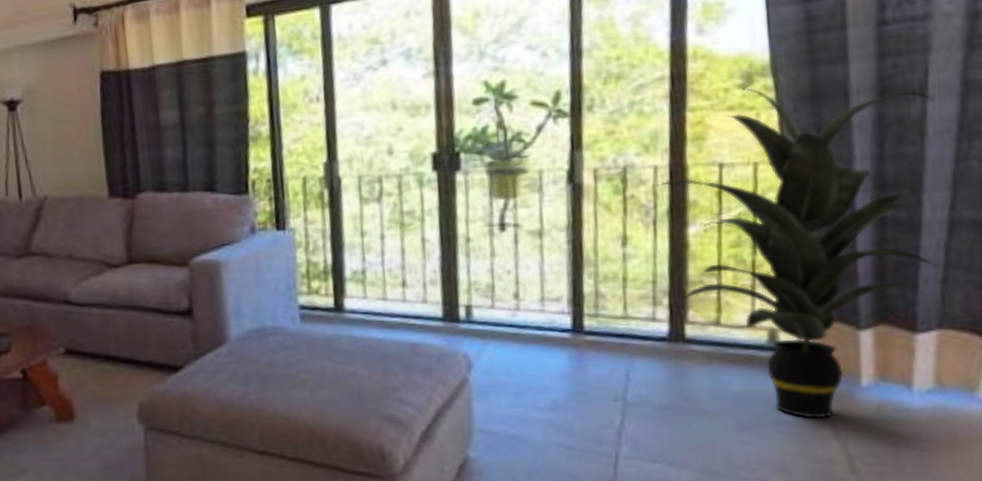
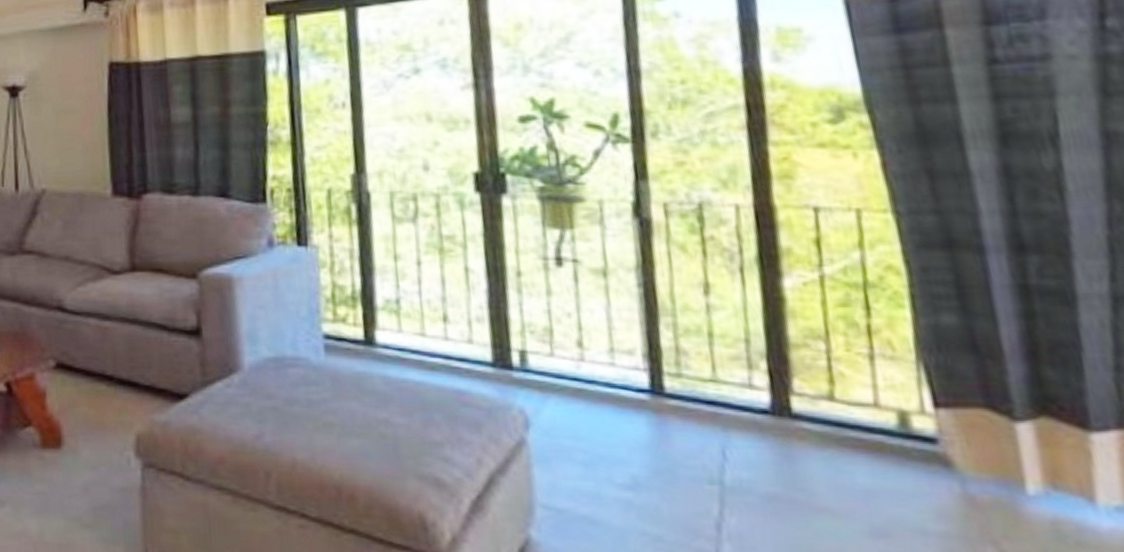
indoor plant: present [656,87,940,419] -> none [739,123,1109,531]

